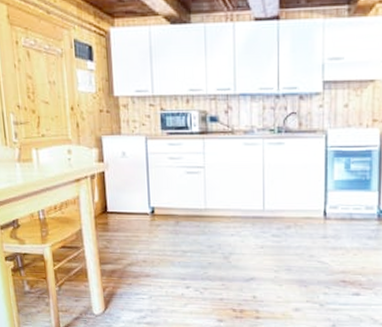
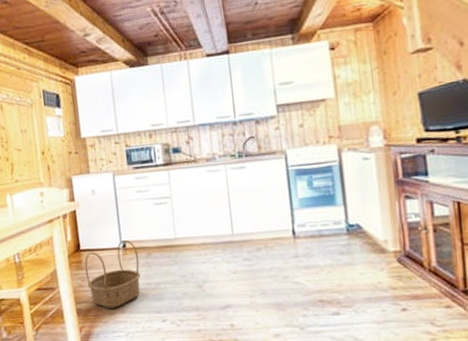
basket: none [111,205,168,272] -> present [84,239,141,308]

